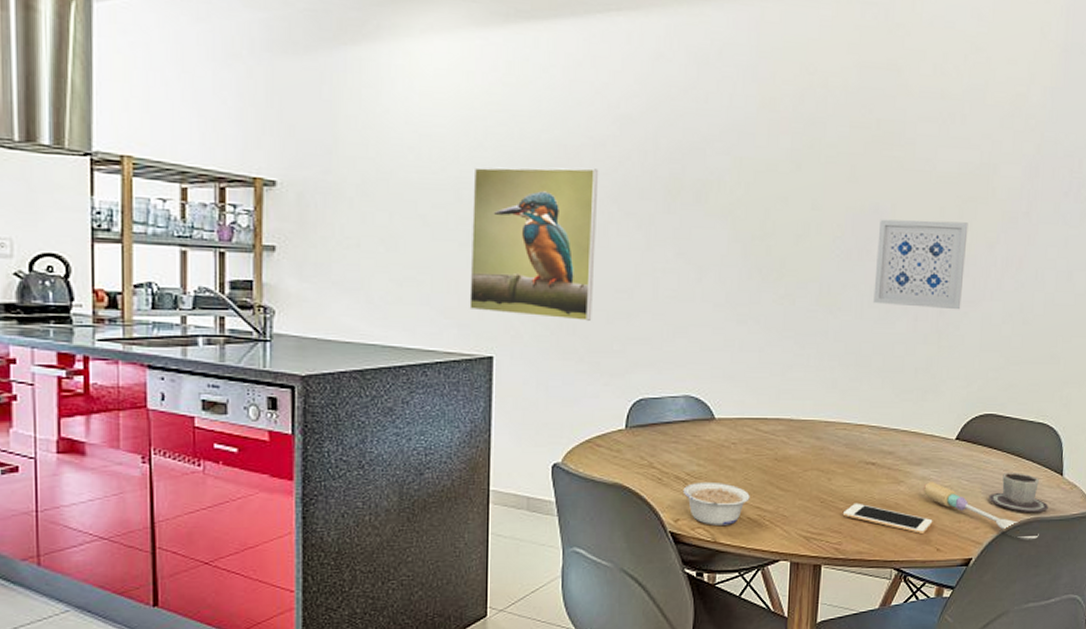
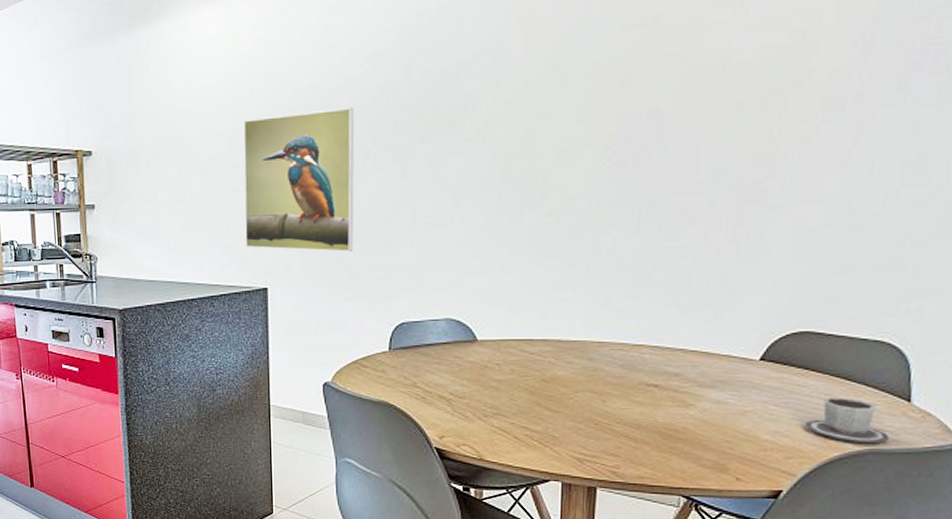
legume: present [682,481,750,525] -> none [446,401,516,444]
cell phone: present [842,503,933,534] -> none [620,426,731,461]
wall art: present [873,219,968,310] -> none [653,115,775,216]
spoon: present [923,482,1039,540] -> none [718,406,876,474]

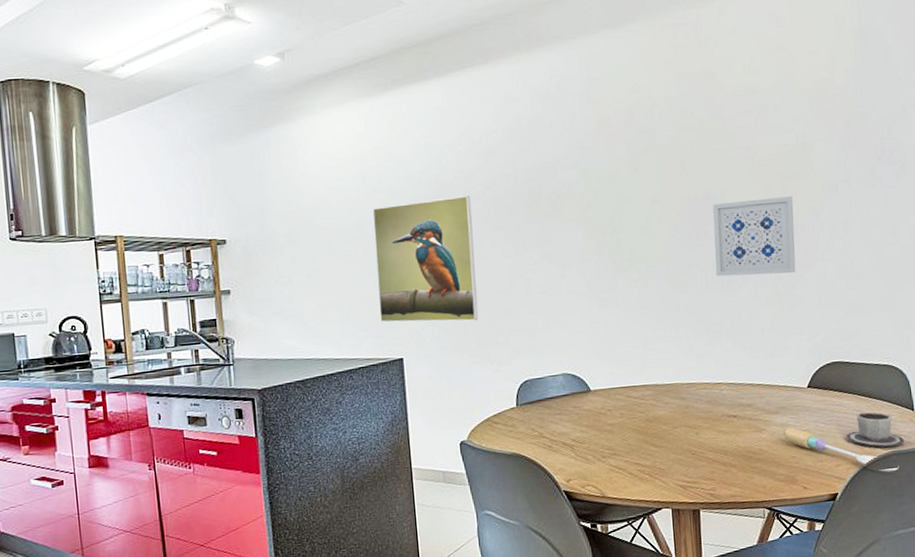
wall art: none [653,115,775,216] -> present [713,196,796,277]
spoon: none [718,406,876,474] -> present [783,427,899,473]

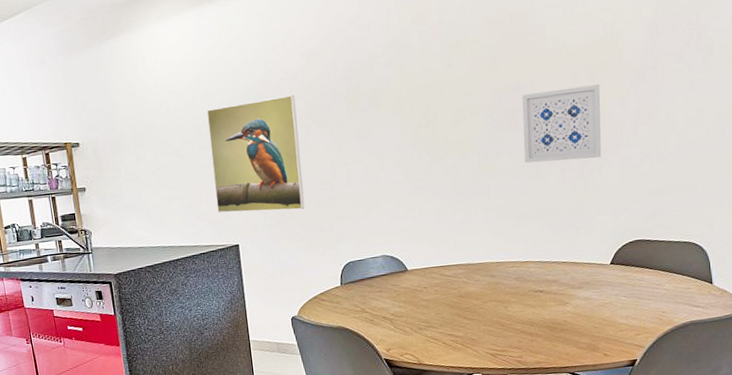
spoon: present [783,427,899,473] -> none [586,300,696,341]
cup: present [846,412,904,447] -> none [646,285,702,318]

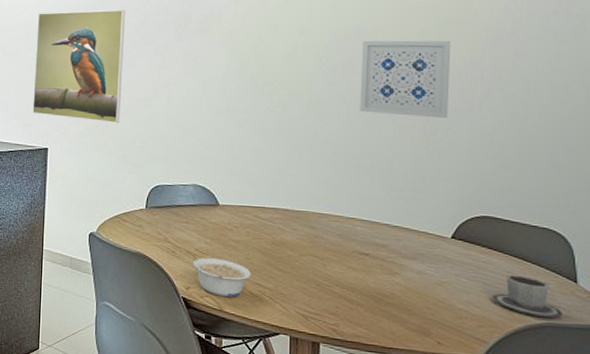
legume: none [390,318,443,352] -> present [192,257,251,297]
cup: none [646,285,702,318] -> present [492,275,563,318]

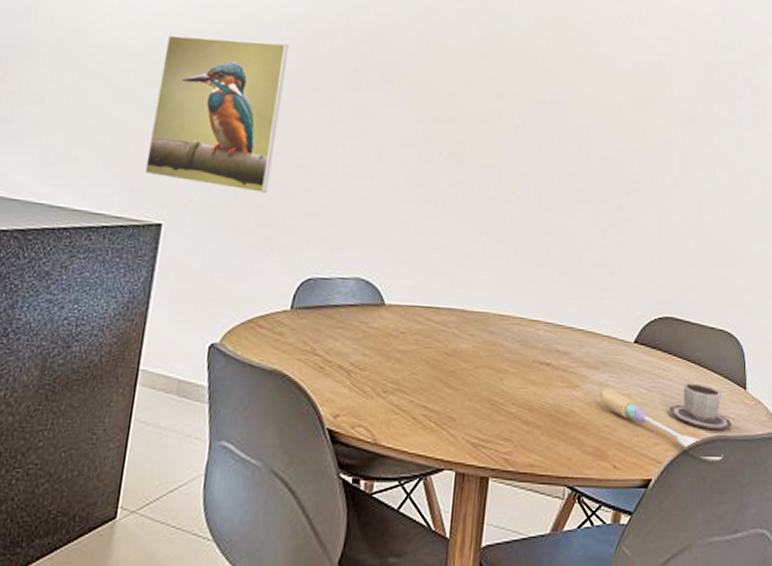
legume: present [192,257,251,297] -> none [345,373,416,425]
wall art: present [360,40,451,119] -> none [552,110,647,206]
spoon: none [419,276,554,346] -> present [599,388,723,462]

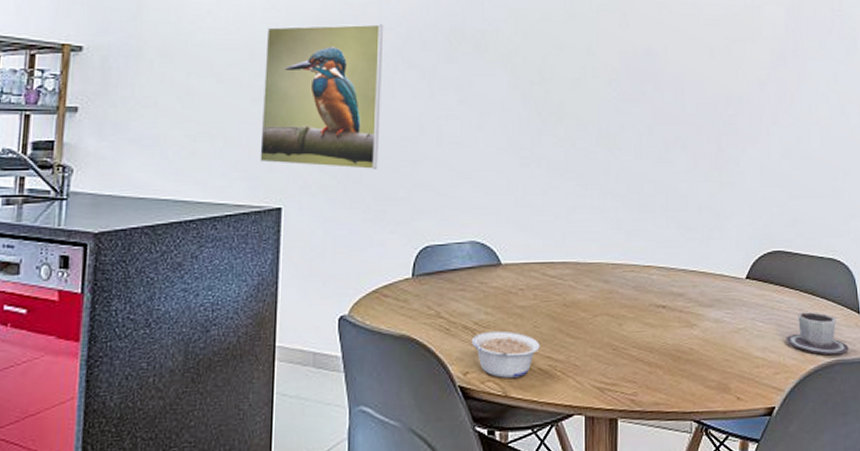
legume: none [345,373,416,425] -> present [471,330,540,378]
spoon: present [599,388,723,462] -> none [717,324,843,385]

